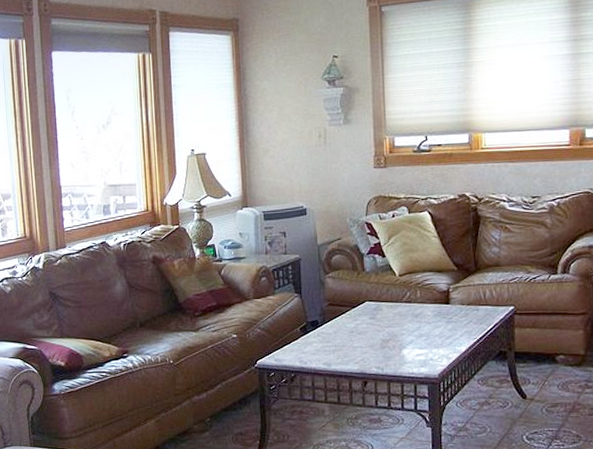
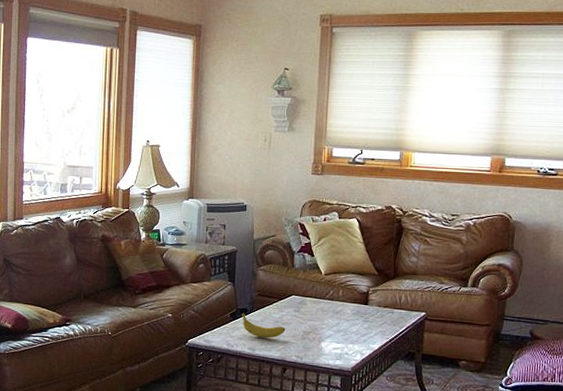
fruit: none [313,325,362,351] -> present [242,313,286,338]

